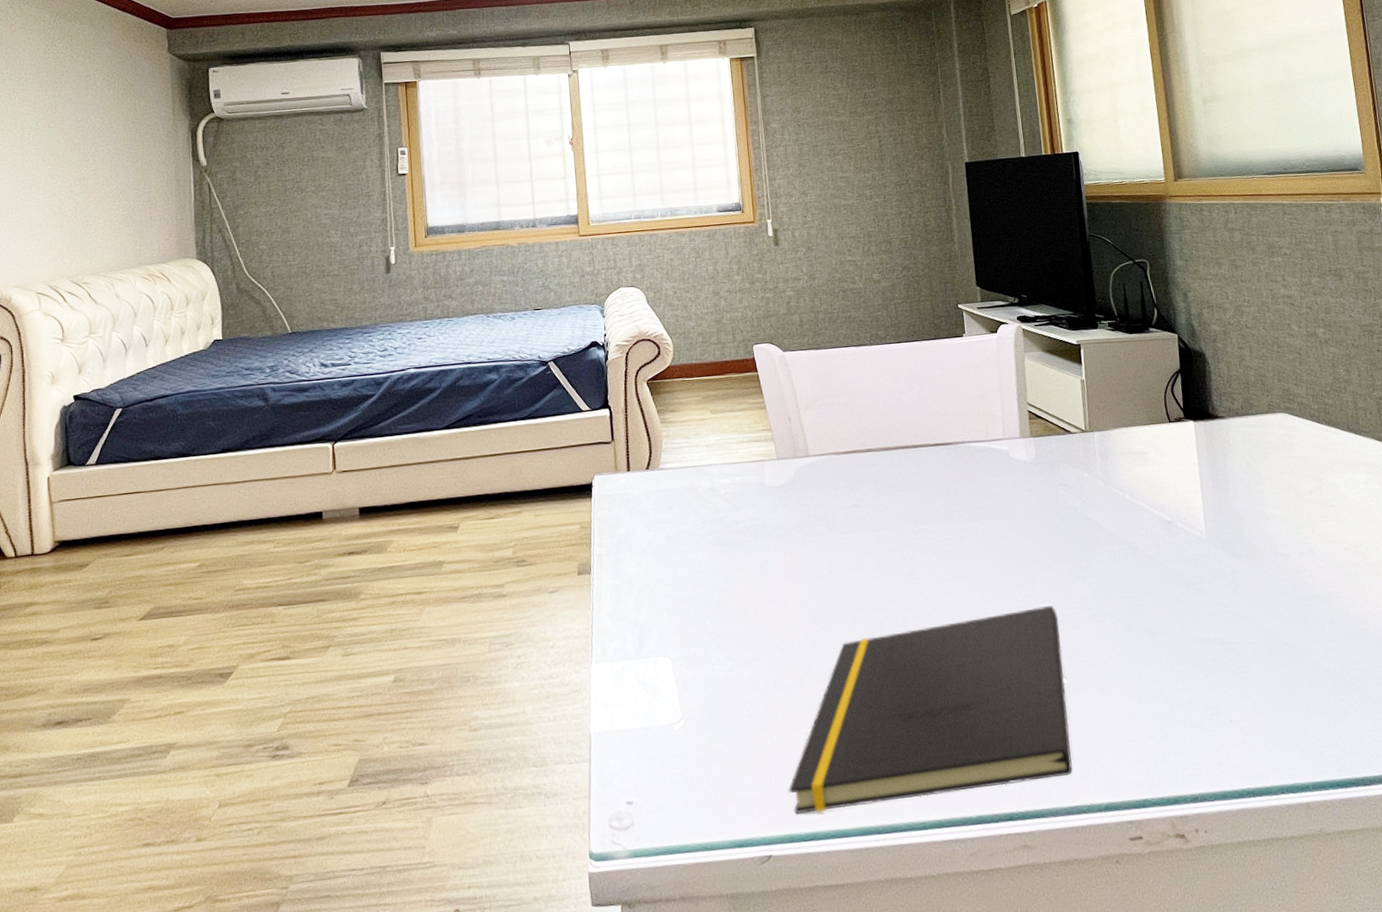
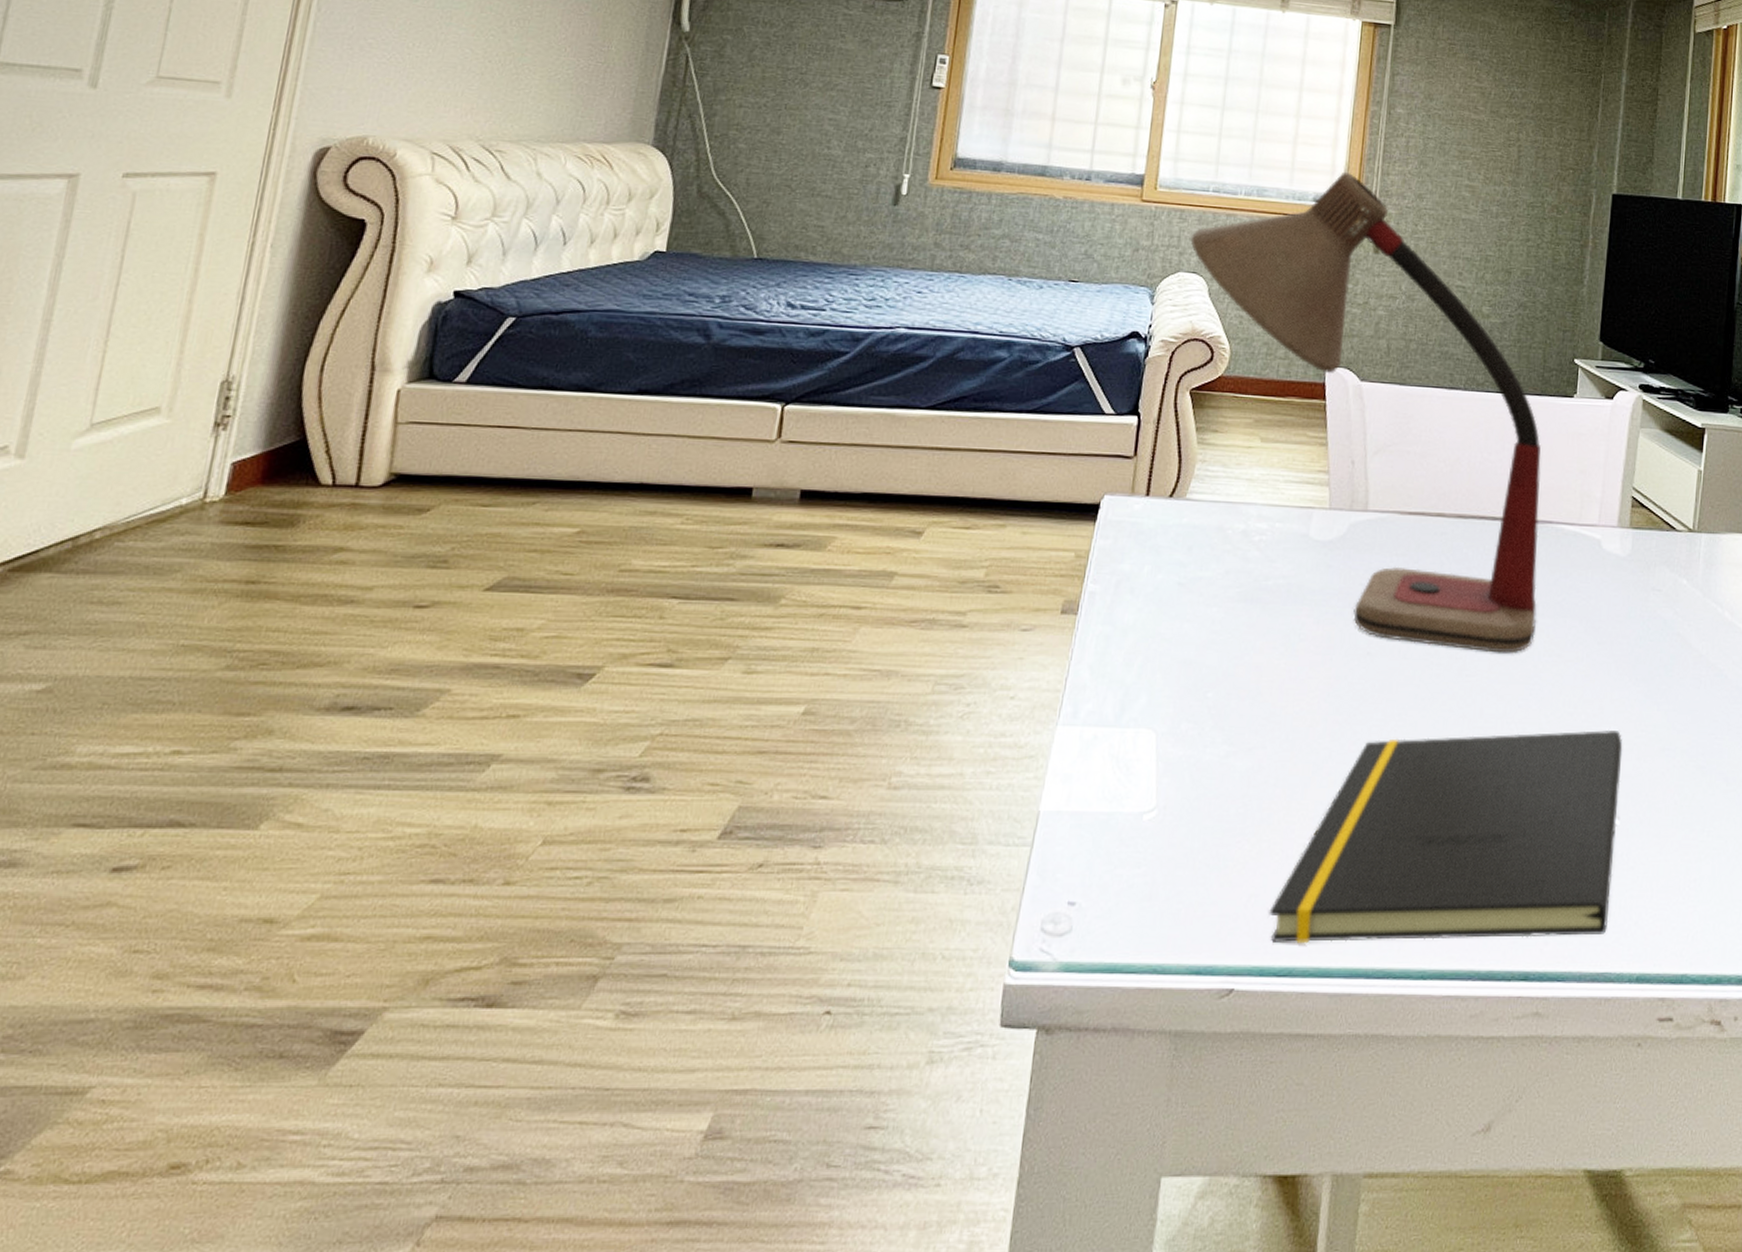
desk lamp: none [624,183,967,558] -> present [1190,171,1541,654]

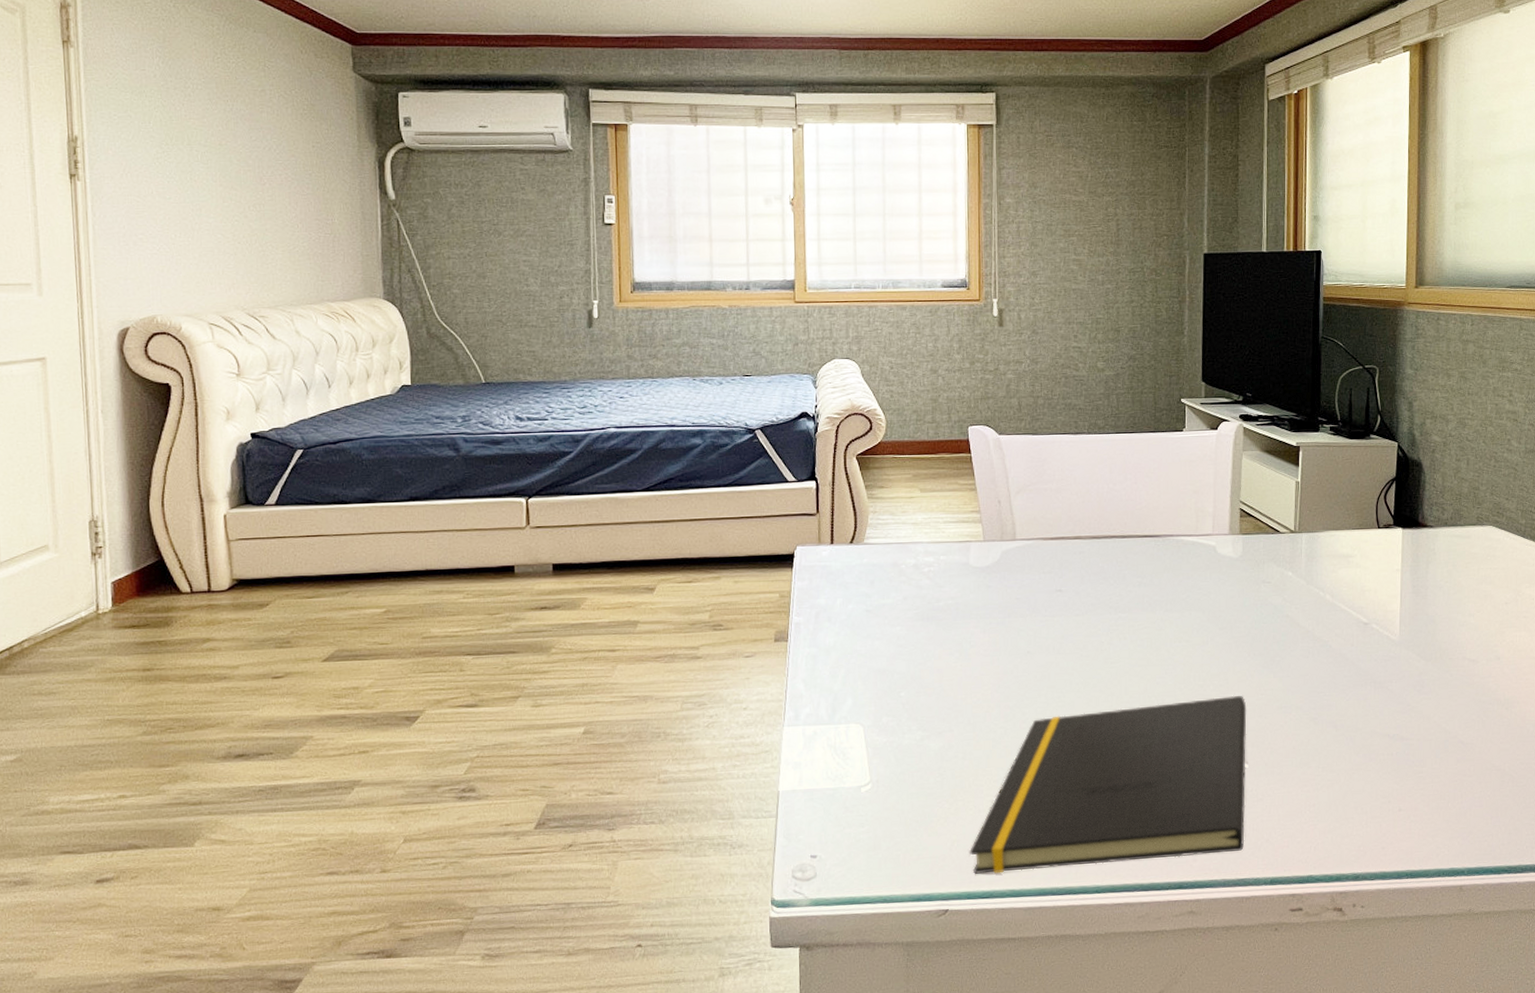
desk lamp: present [1190,171,1541,654] -> none [840,259,1166,643]

